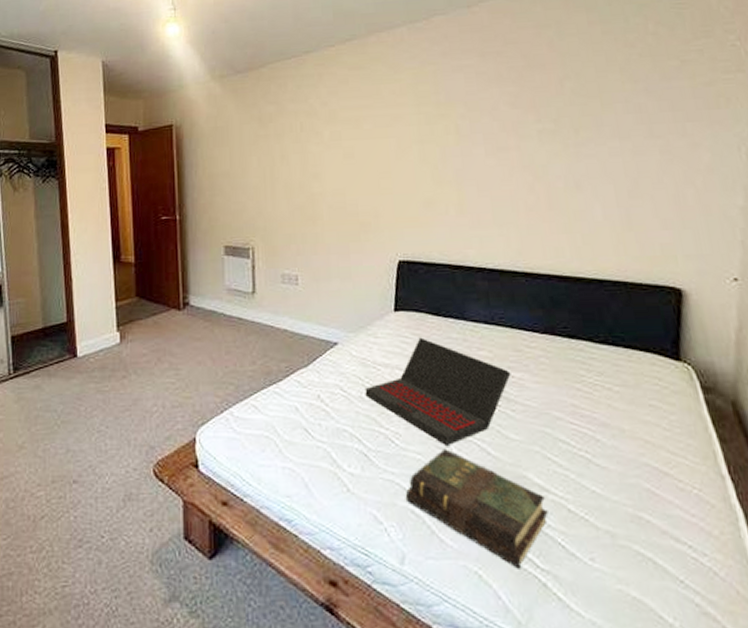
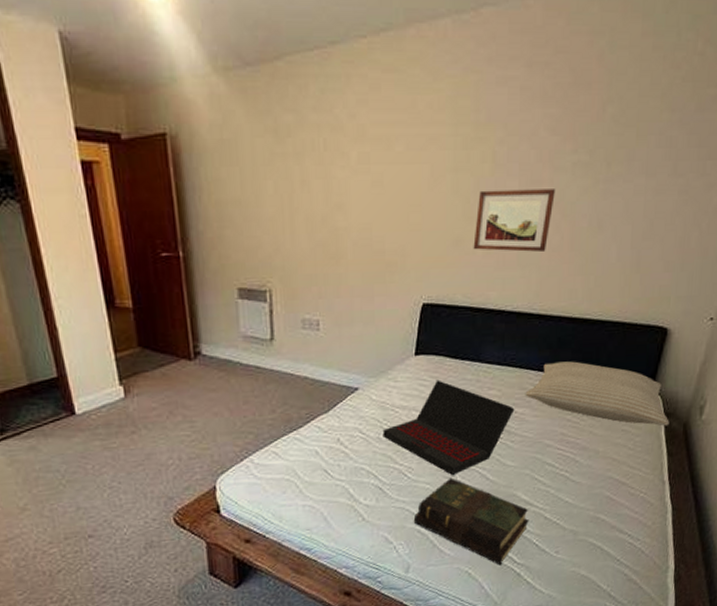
wall art: none [445,154,524,212] -> present [473,189,555,252]
pillow: none [520,322,712,404] -> present [525,361,669,426]

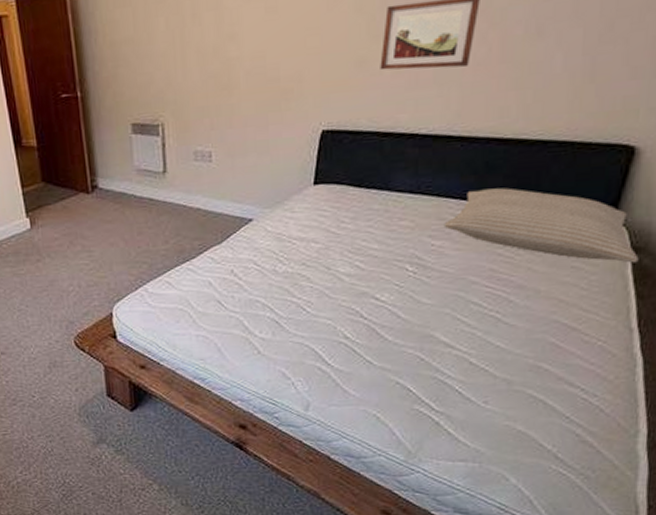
laptop: present [382,379,515,475] -> none [279,210,431,311]
book: present [413,477,529,565] -> none [313,314,450,412]

